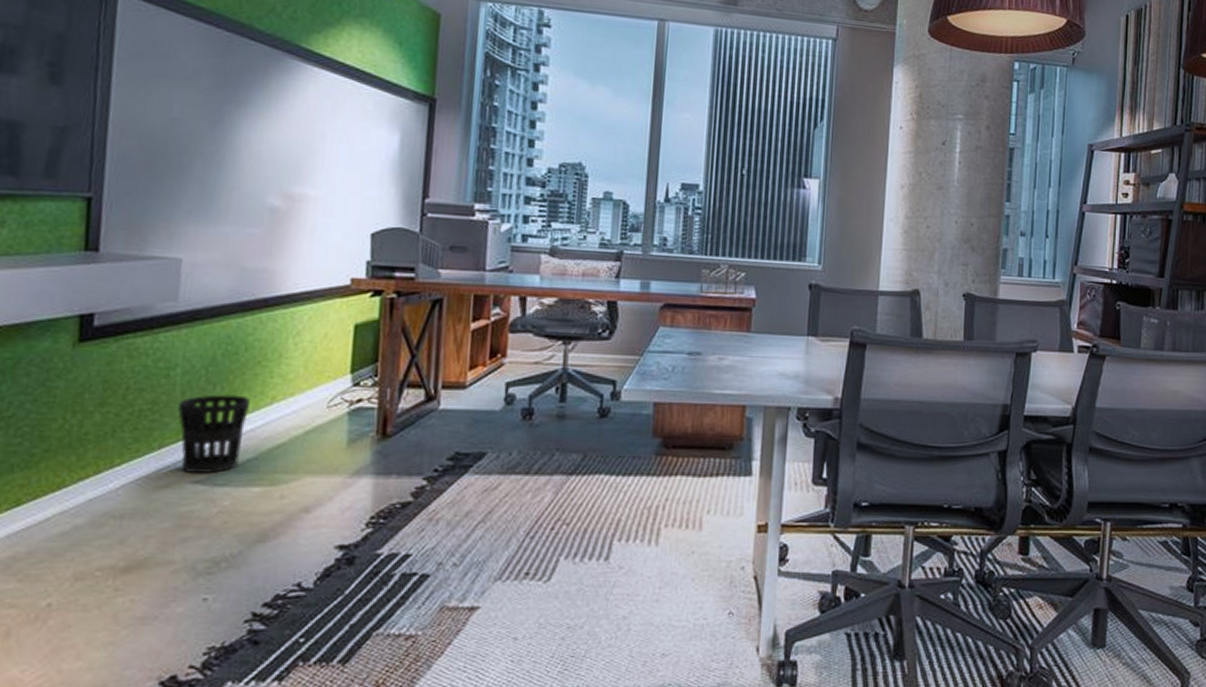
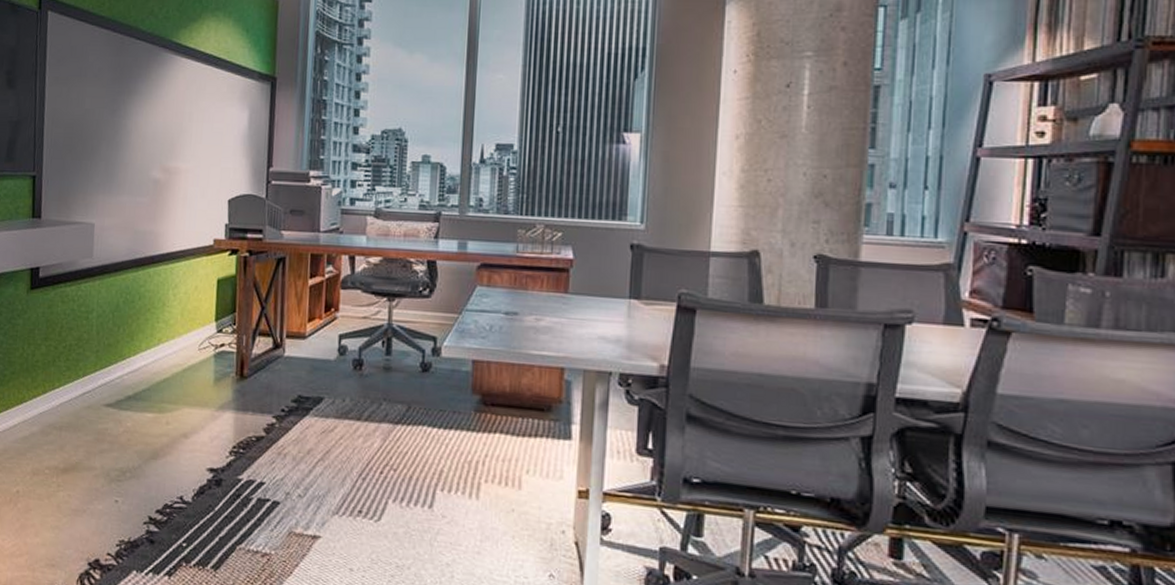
wastebasket: present [178,394,250,473] -> none [95,335,143,399]

